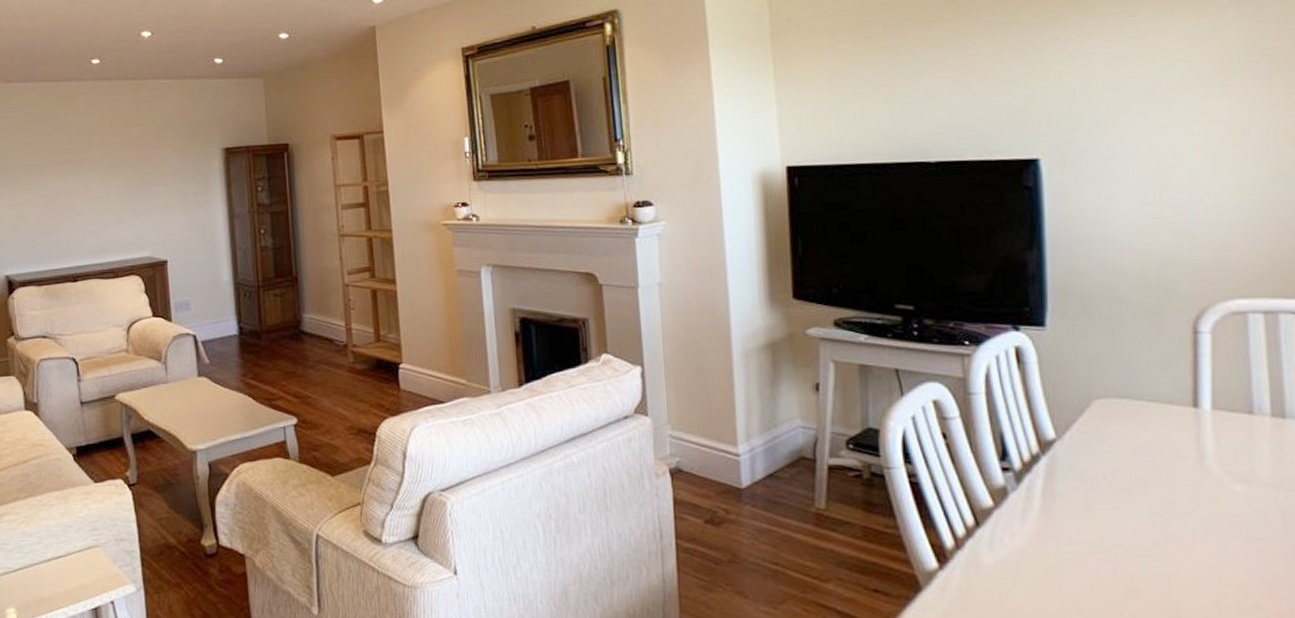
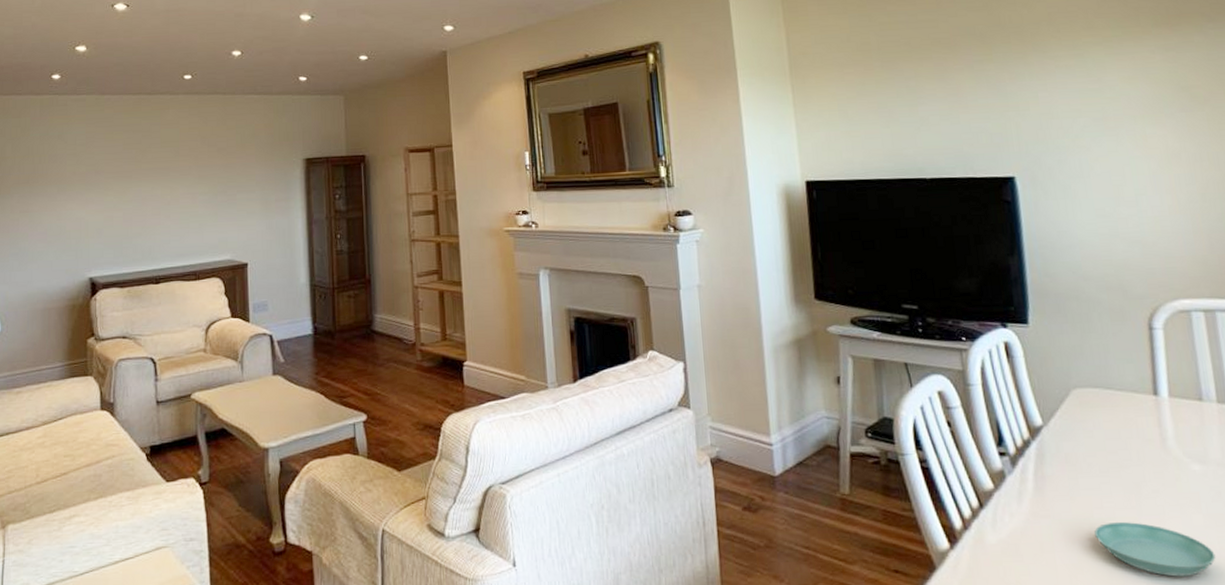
saucer: none [1110,546,1254,605] -> present [1094,522,1216,577]

